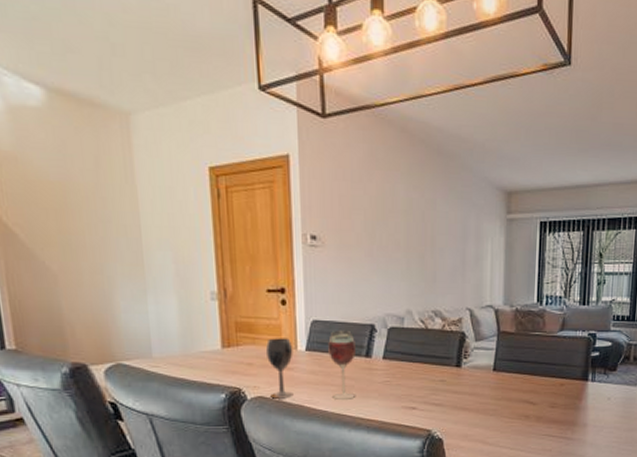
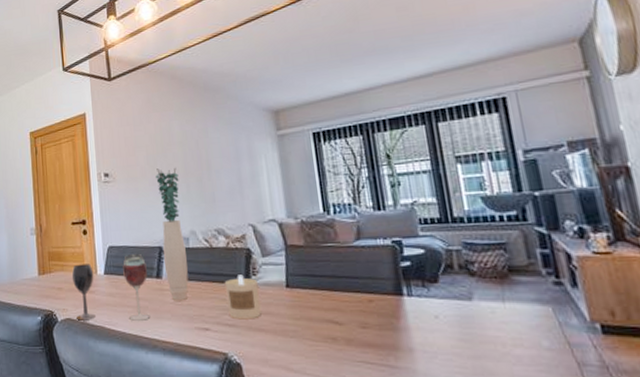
vase: none [373,238,401,381] -> present [156,168,189,301]
candle: none [435,357,468,400] -> present [224,274,262,320]

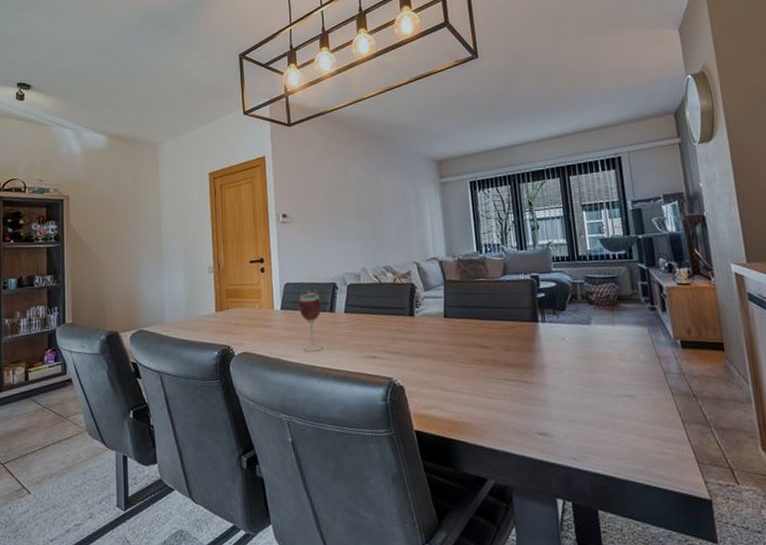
wine glass: present [71,264,96,321] -> none [249,300,272,354]
vase: present [156,168,189,301] -> none [331,210,359,333]
candle: present [224,274,262,320] -> none [391,307,423,348]

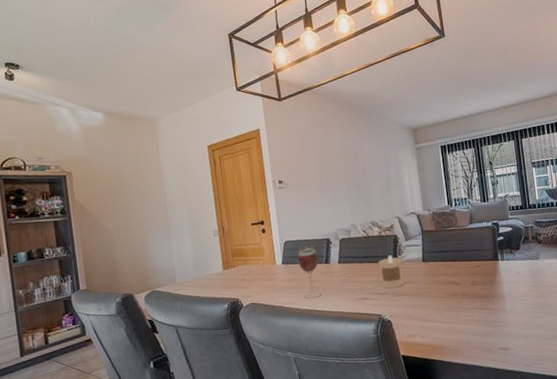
candle: none [391,307,423,348] -> present [378,255,406,289]

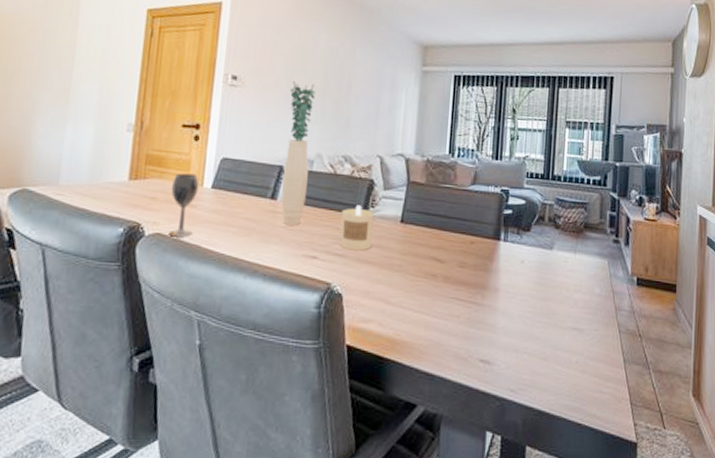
wine glass: none [253,256,276,304] -> present [169,173,199,238]
wineglass: present [297,245,321,300] -> none [232,169,262,244]
vase: none [322,175,351,280] -> present [281,81,315,226]

